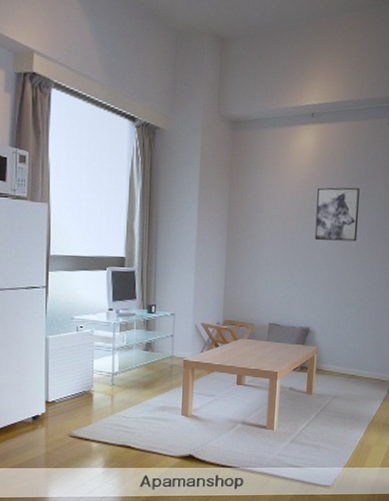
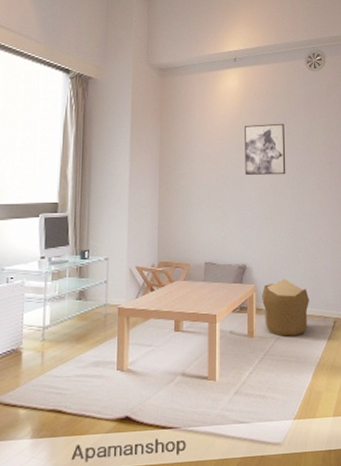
pouf: none [322,343,369,396] -> present [262,278,310,337]

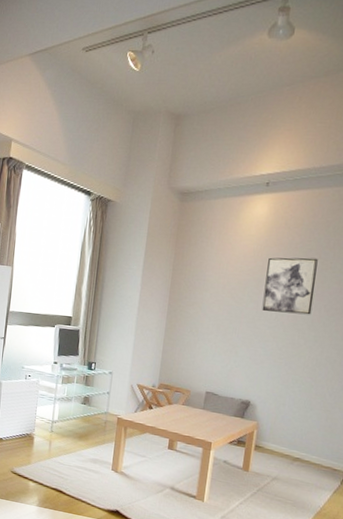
pouf: present [262,278,310,337] -> none [263,422,319,481]

